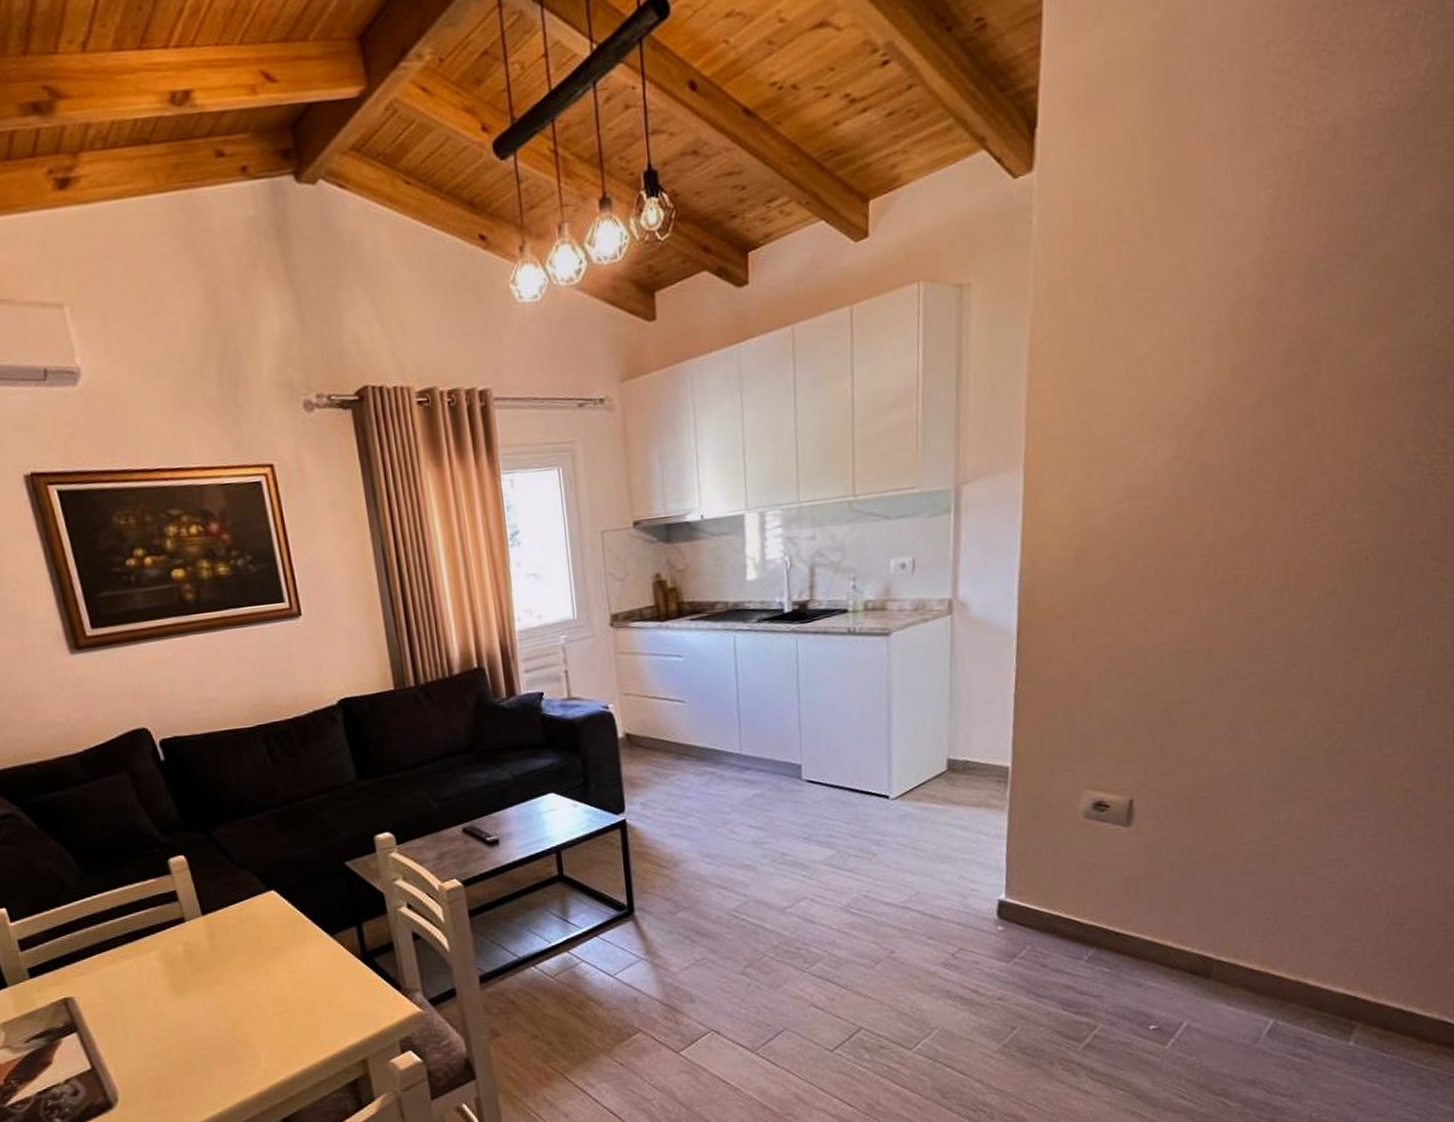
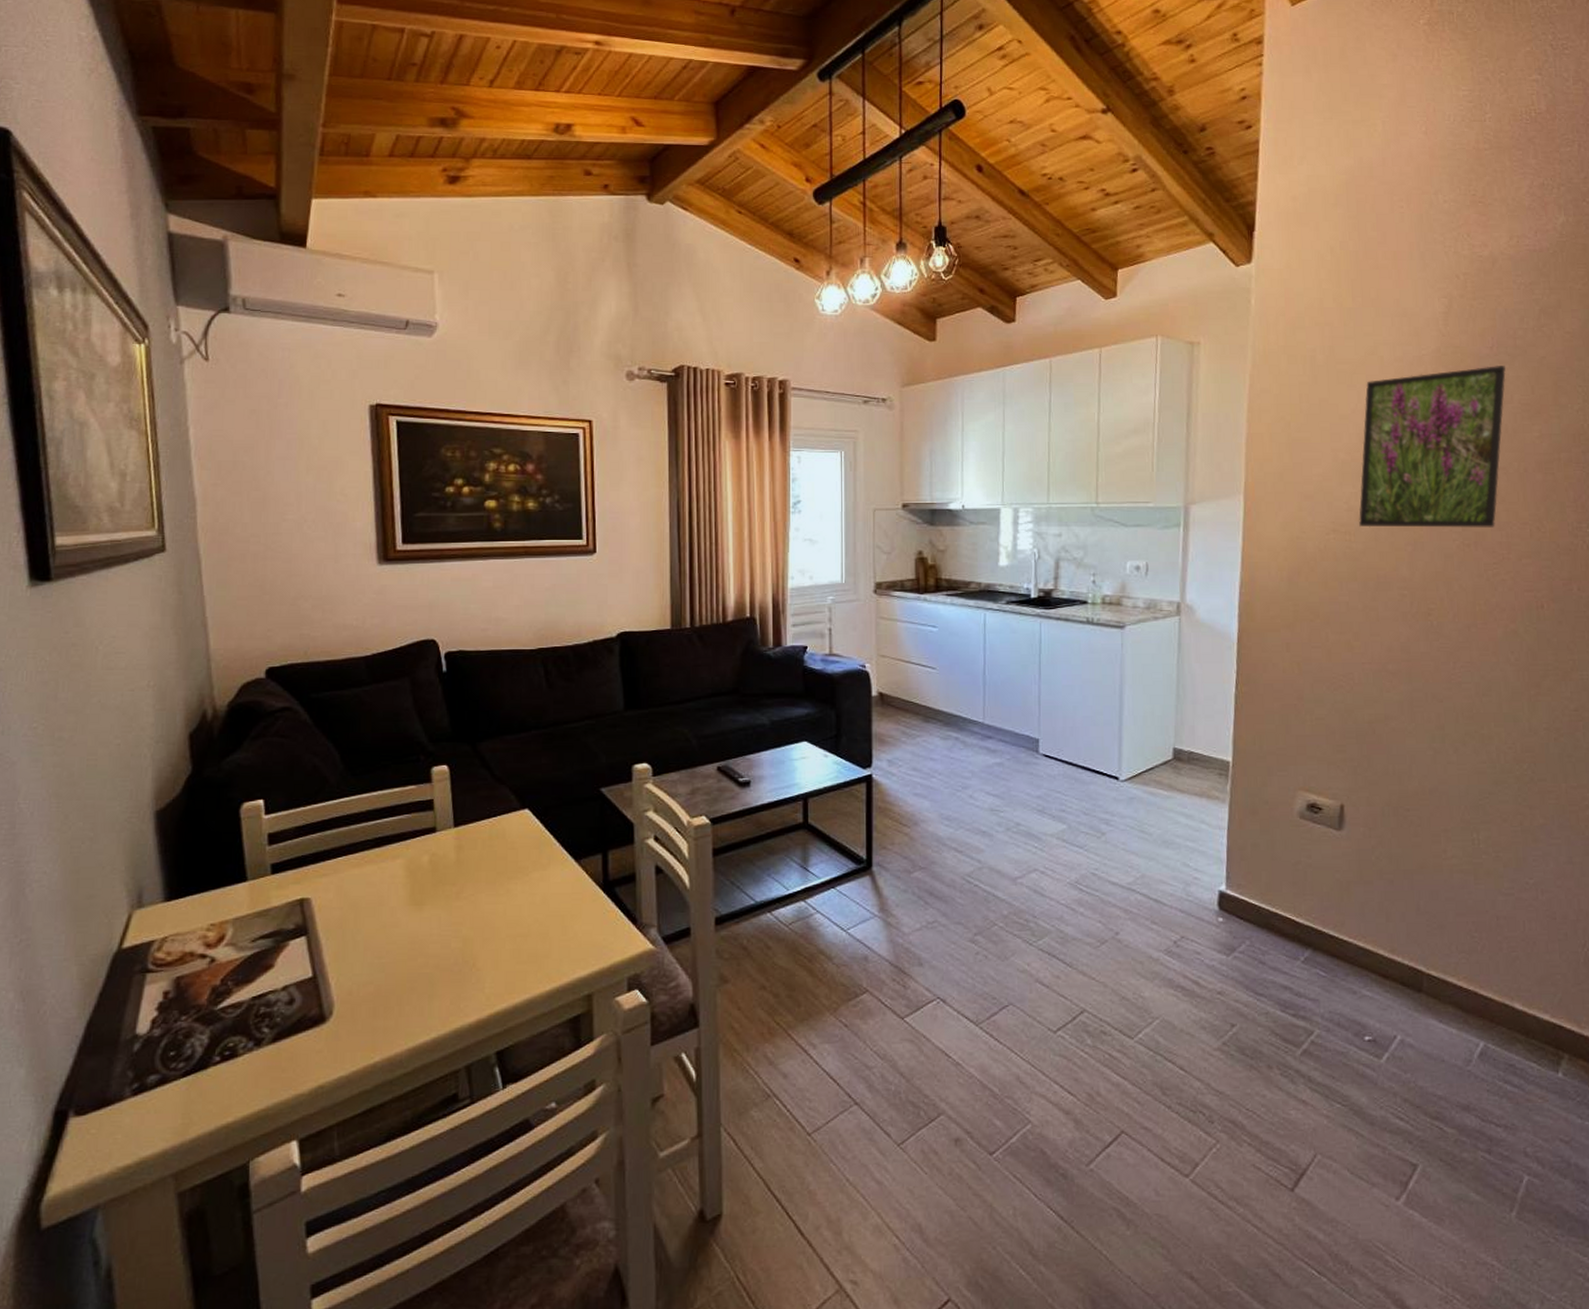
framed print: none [1158,269,1342,489] -> present [1359,366,1506,528]

